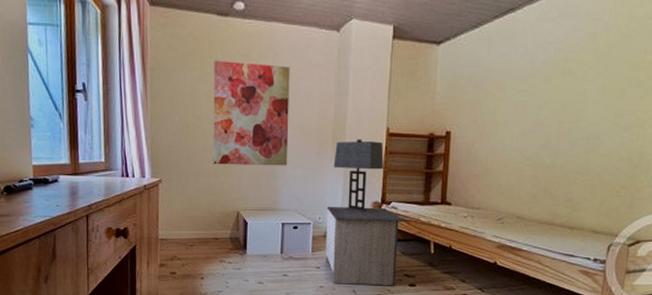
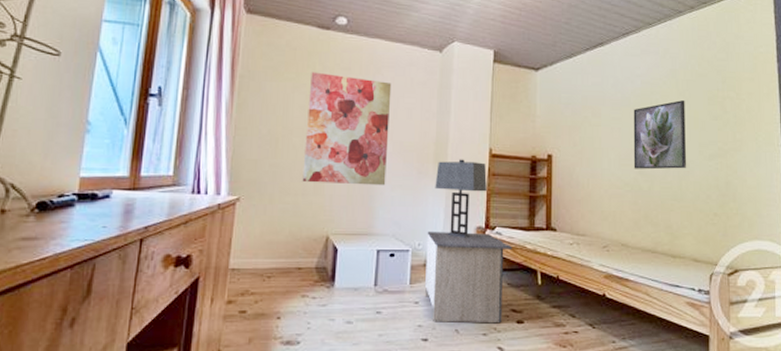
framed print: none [537,67,604,143] -> present [633,100,687,170]

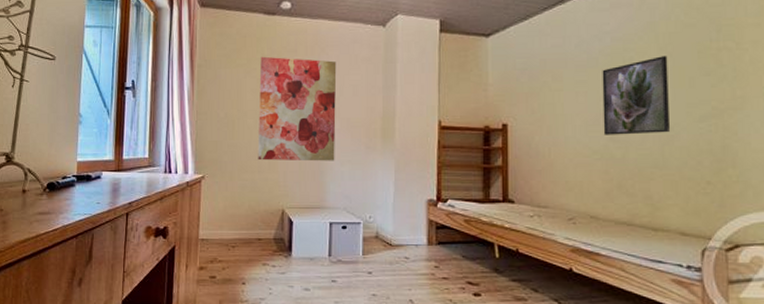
nightstand: present [425,231,512,324] -> none [377,204,466,295]
table lamp: present [435,159,487,238] -> none [383,133,437,211]

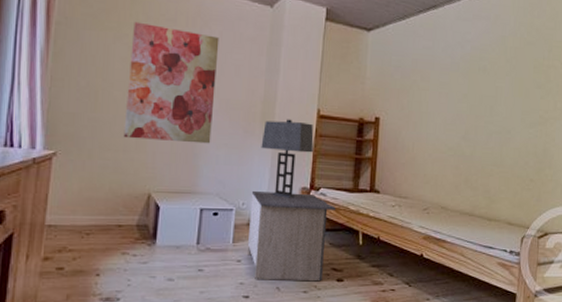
nightstand: none [377,204,466,295] -> present [248,190,336,282]
table lamp: none [383,133,437,211] -> present [261,119,314,198]
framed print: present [602,56,671,135] -> none [458,67,512,136]

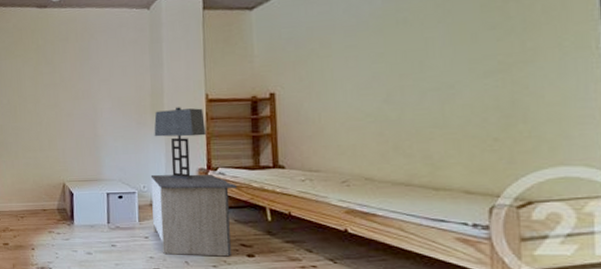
wall art: present [123,21,219,144] -> none [35,45,109,140]

